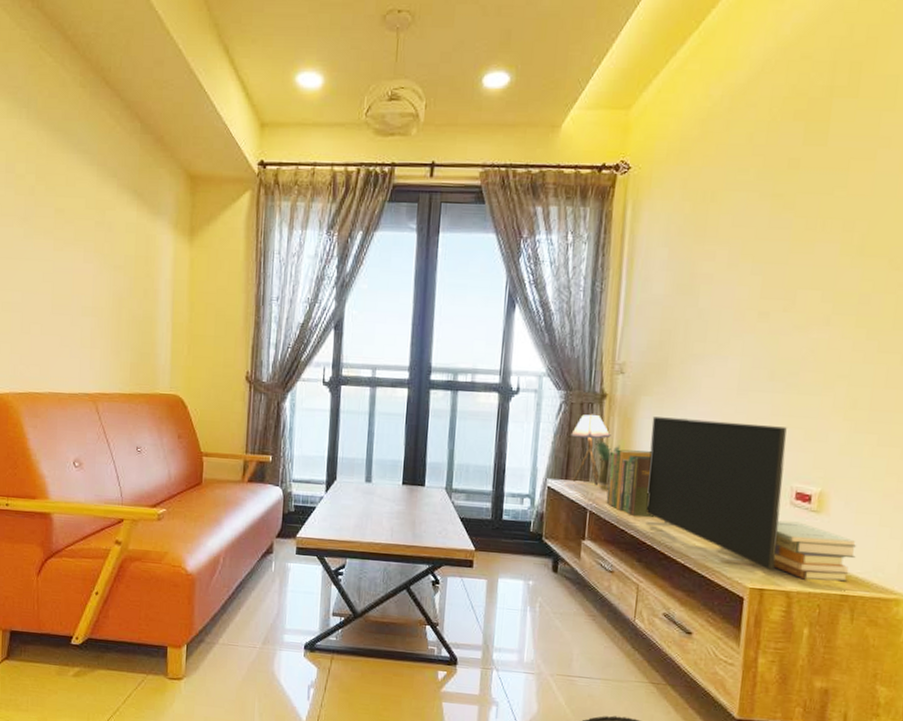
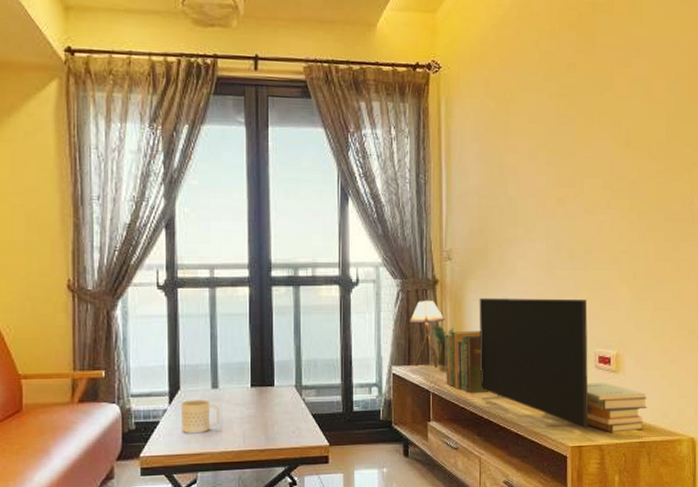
mug: none [335,490,371,523] -> present [181,399,219,434]

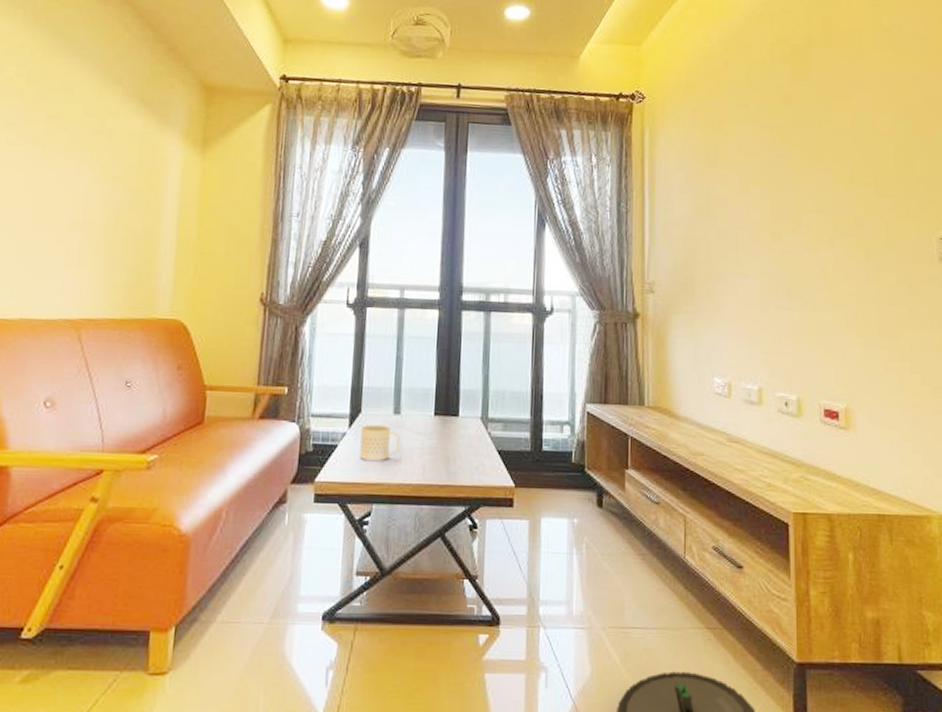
table lamp: present [410,300,445,369] -> none [607,334,646,410]
vase: present [431,324,454,372] -> none [631,360,656,415]
books: present [445,331,489,394] -> none [646,370,695,442]
television: present [479,298,589,428] -> none [684,336,814,492]
books: present [586,382,647,433] -> none [810,439,886,501]

